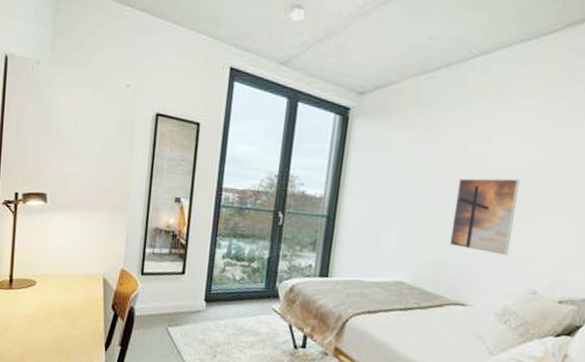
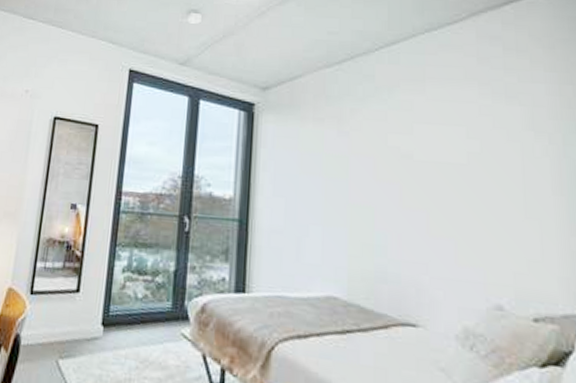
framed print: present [449,178,520,256] -> none [384,171,458,262]

